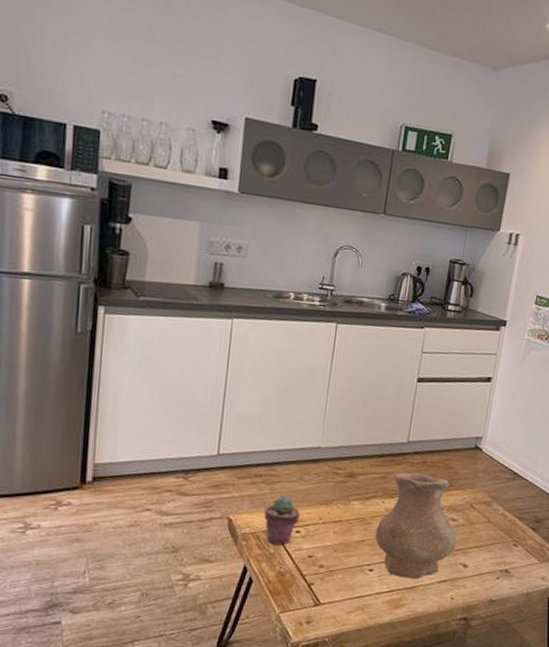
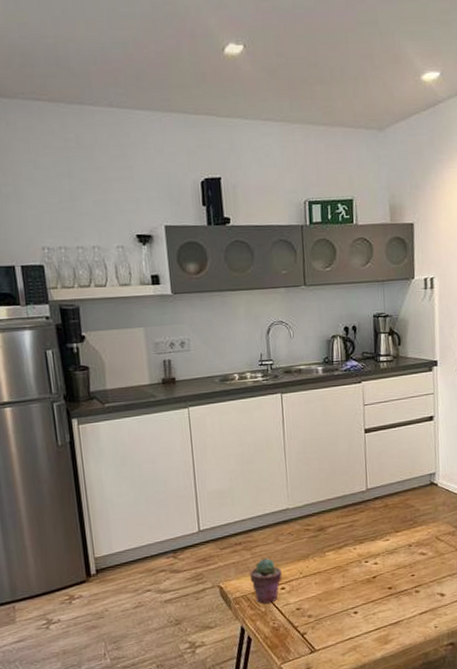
vase: present [375,472,457,579] -> none [353,516,430,616]

